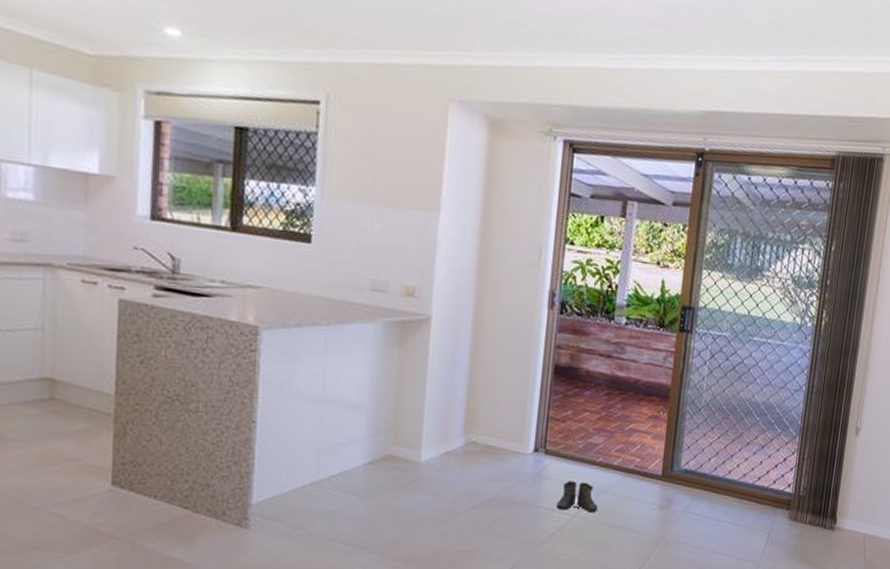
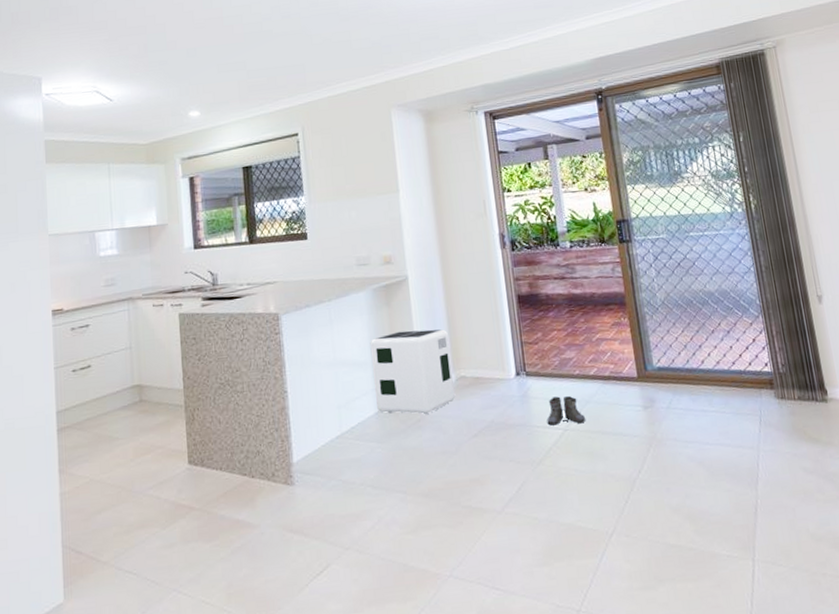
air purifier: none [366,378,466,477] -> present [370,329,456,415]

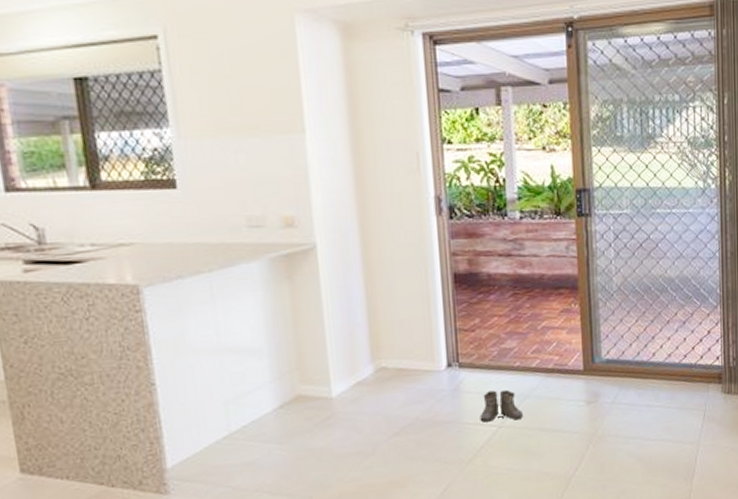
air purifier: present [370,329,456,415] -> none [266,311,374,412]

